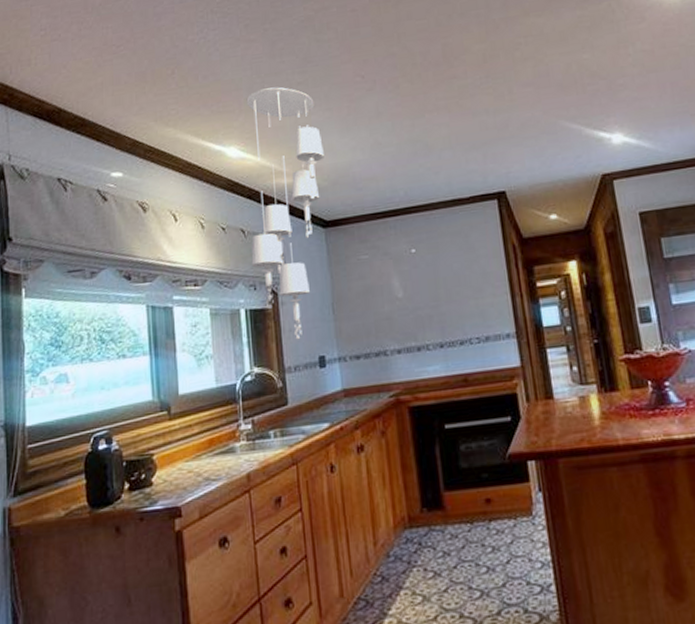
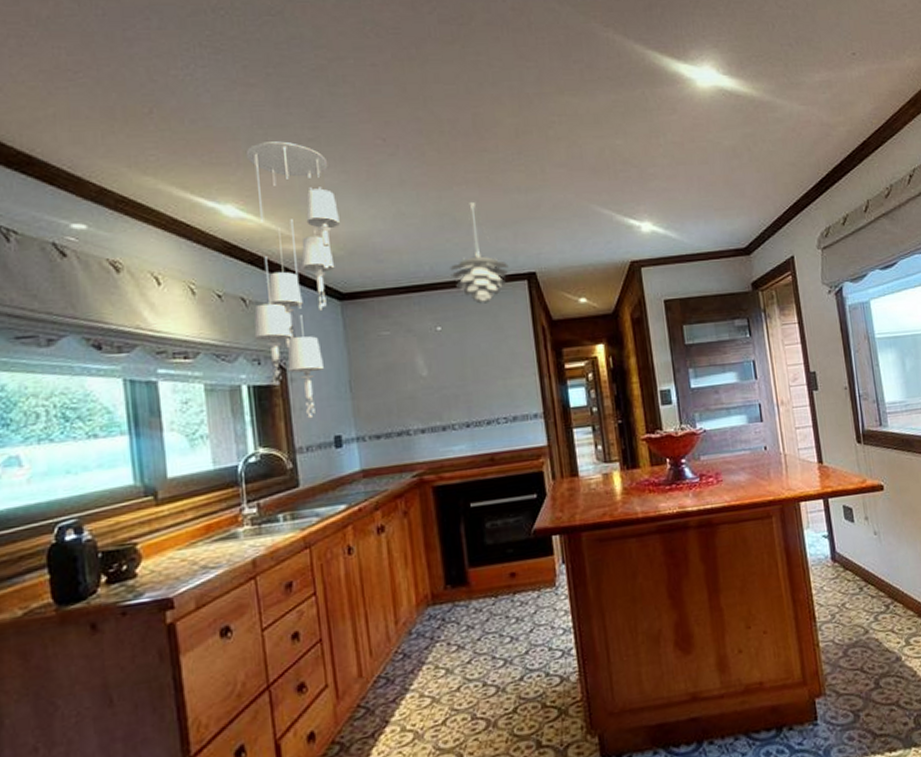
pendant light: none [423,128,479,225] -> present [450,202,509,304]

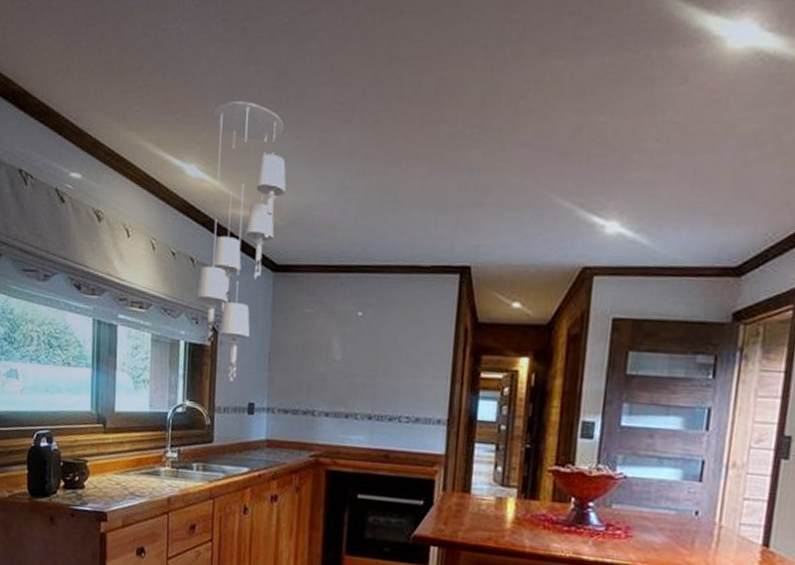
pendant light: present [450,202,509,304] -> none [381,181,443,294]

